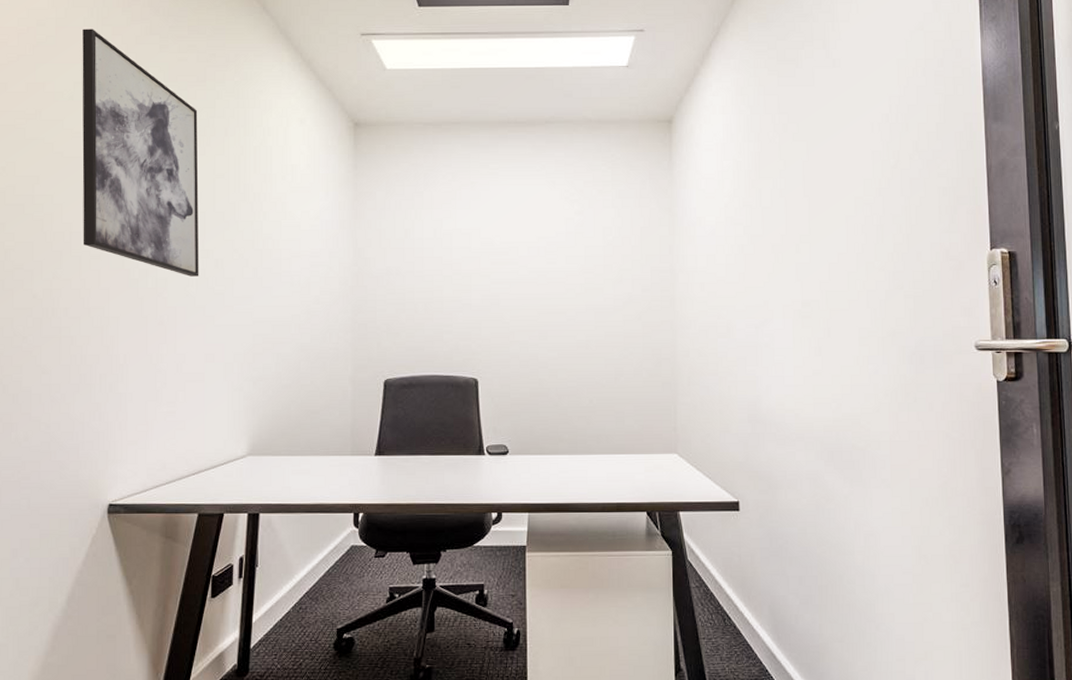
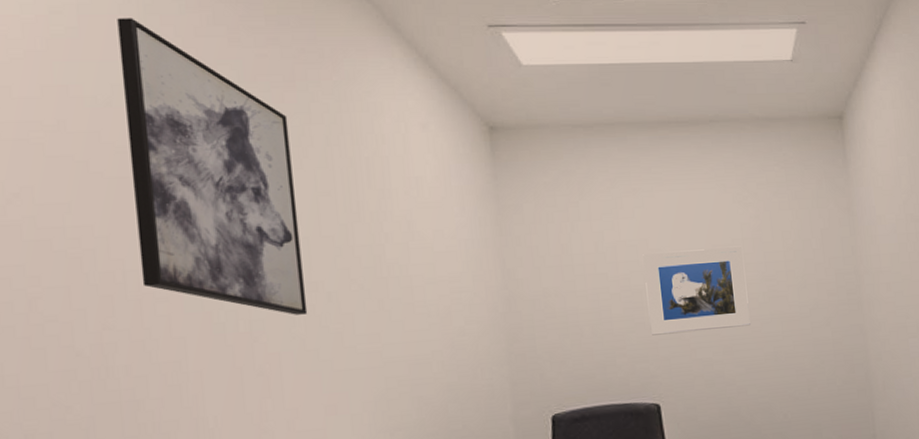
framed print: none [475,239,566,316] -> present [643,246,751,335]

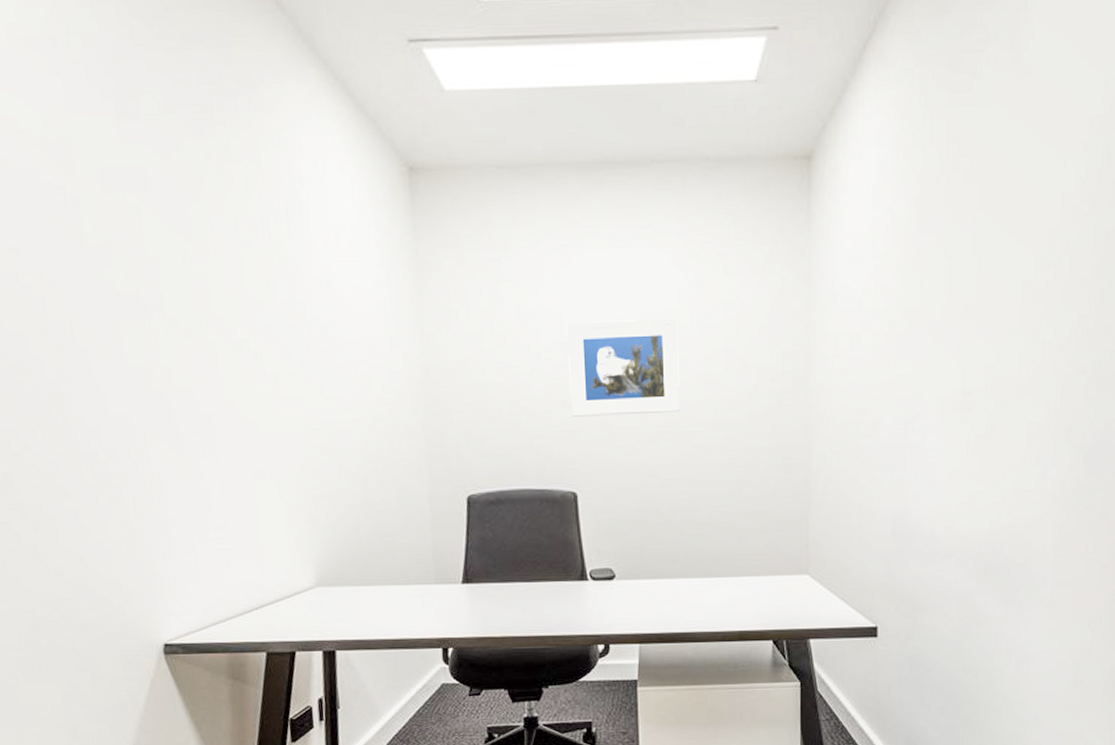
wall art: present [117,18,308,315] -> none [42,38,235,374]

